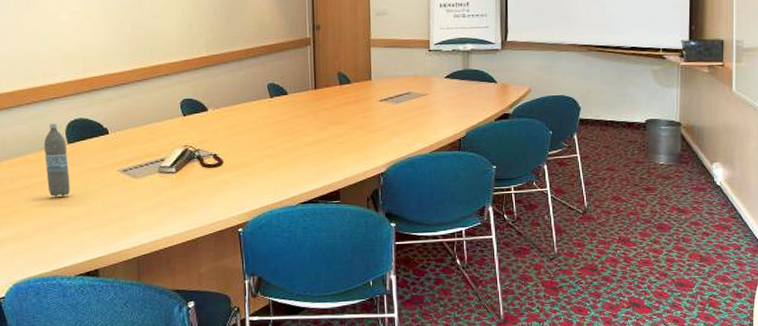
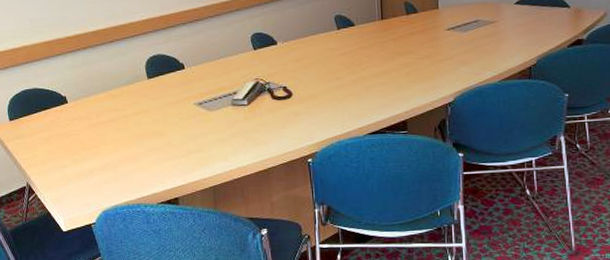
water bottle: present [43,124,71,197] -> none [126,60,151,129]

